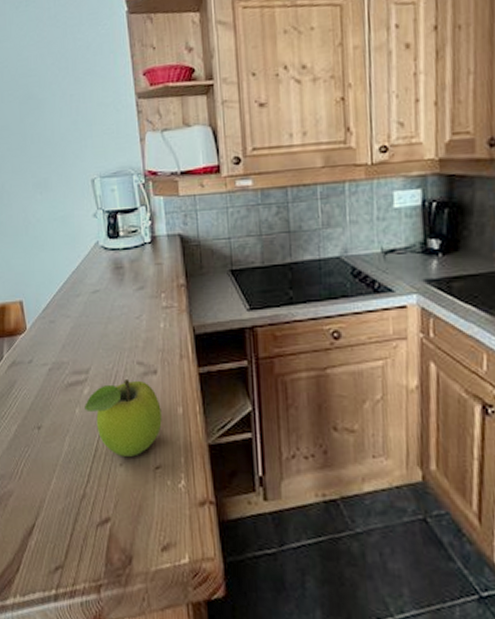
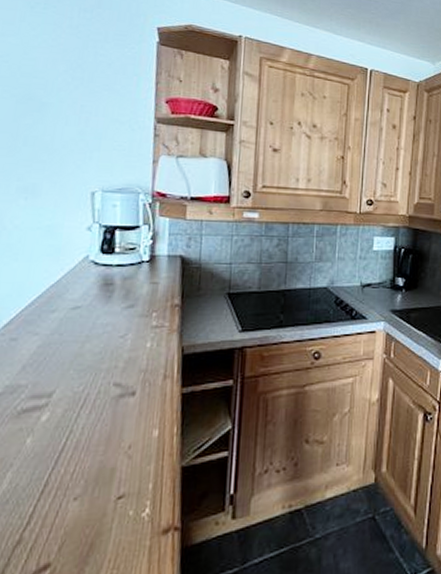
fruit: present [85,378,162,458] -> none [39,401,135,490]

